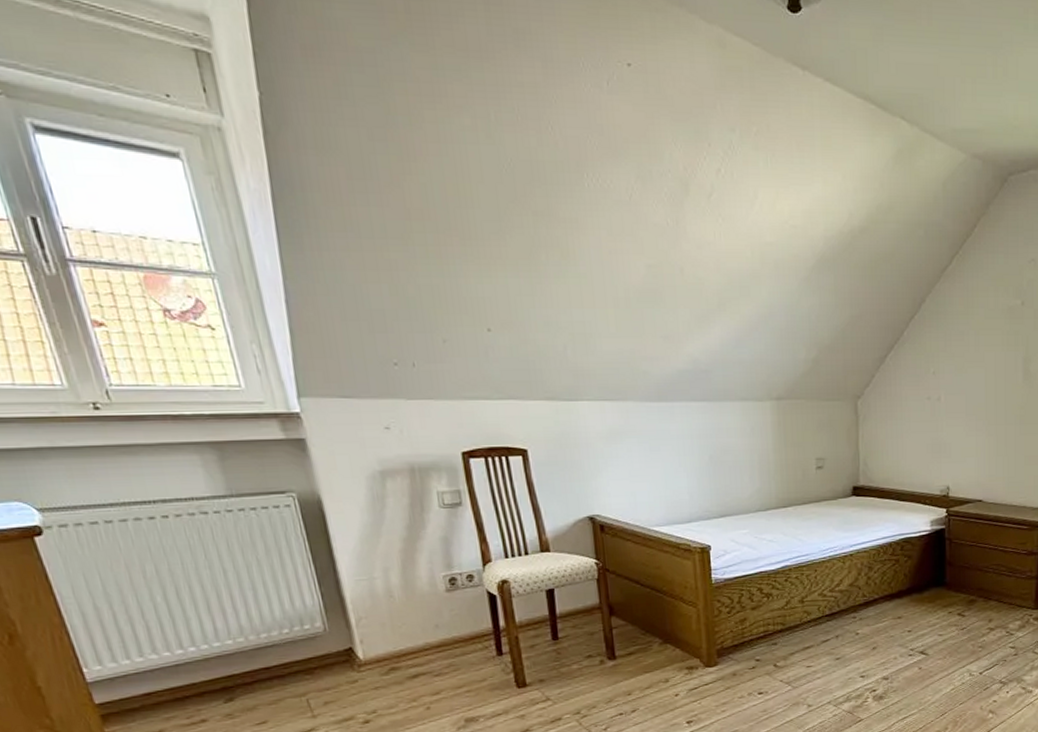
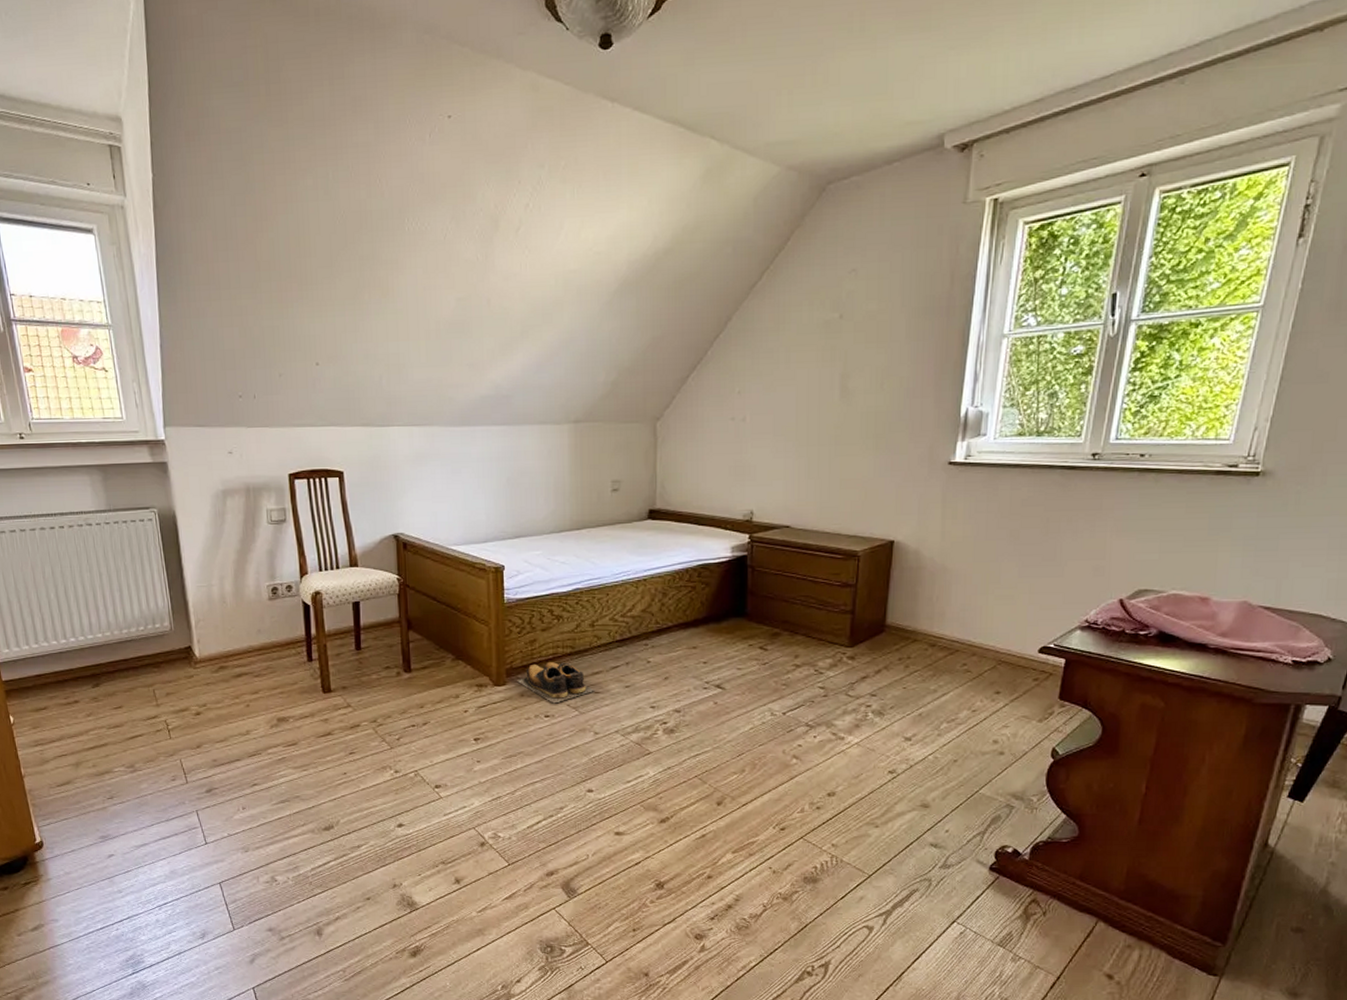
shoes: none [729,639,807,681] -> present [517,662,596,704]

